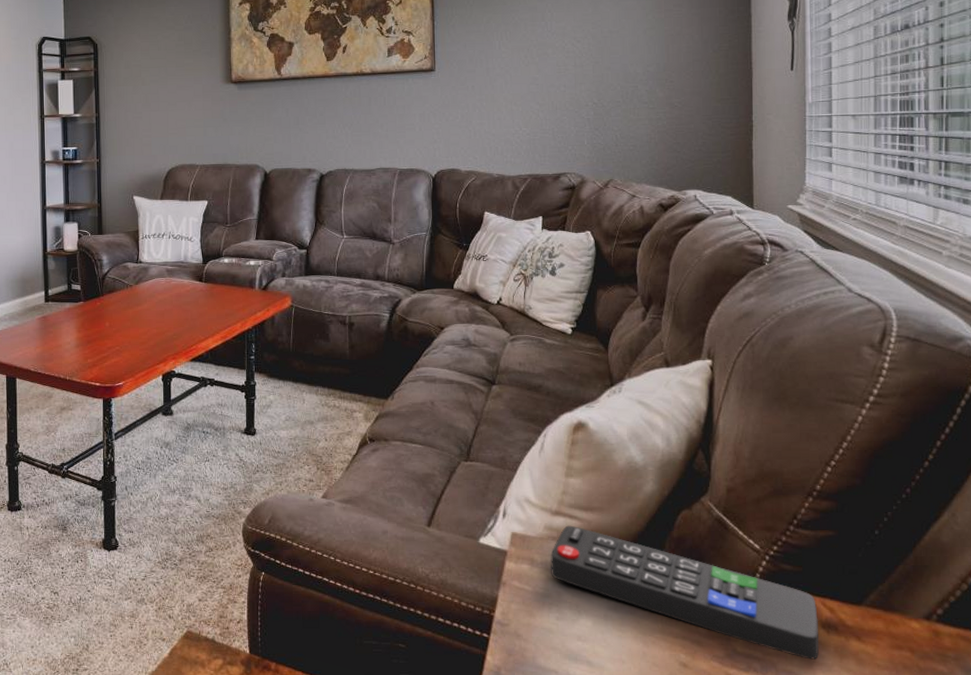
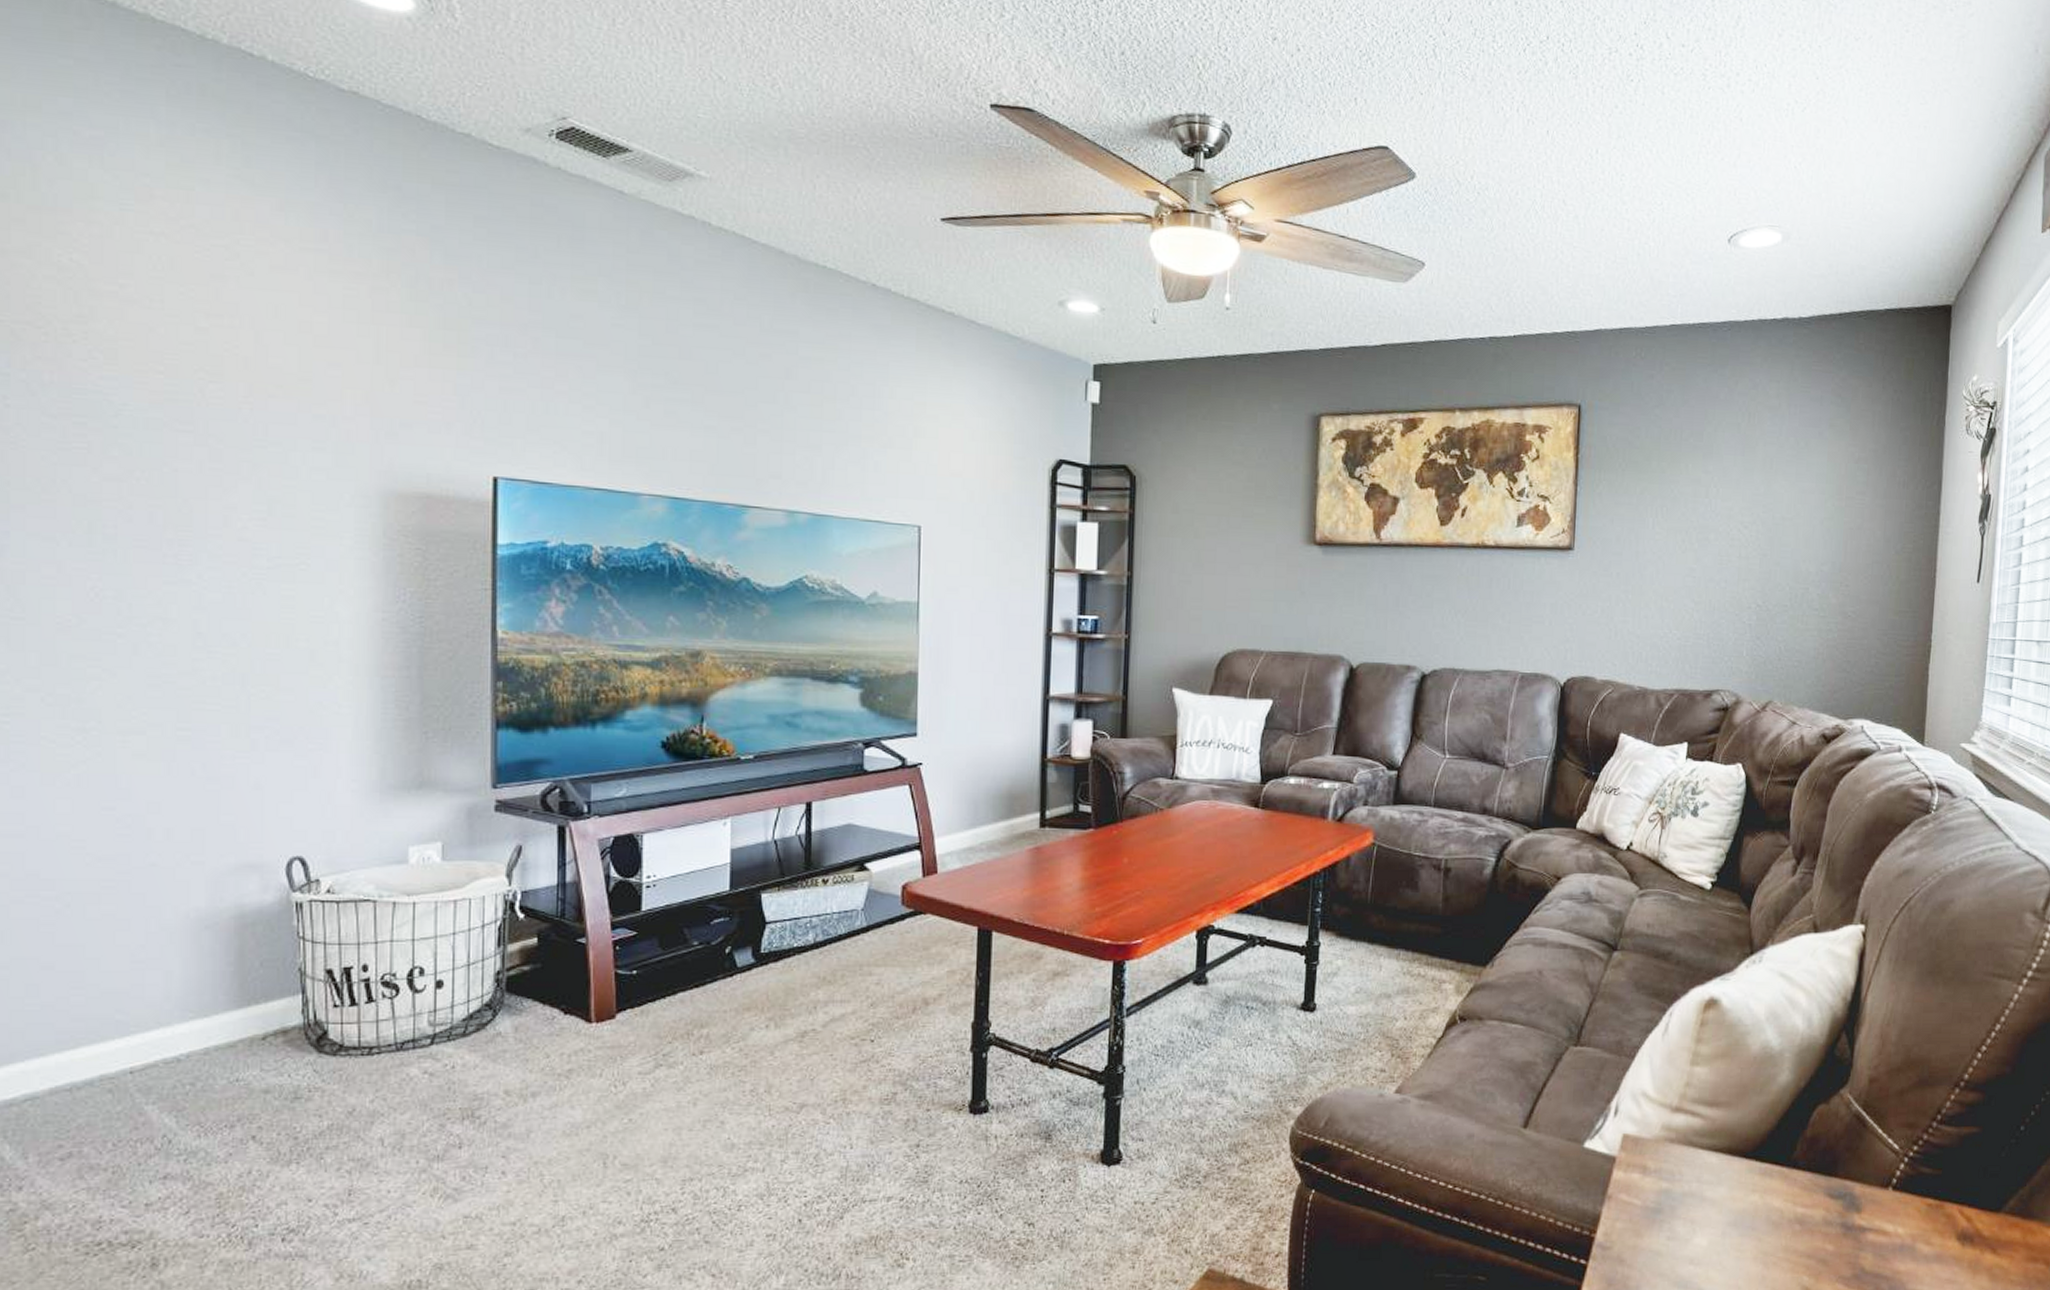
remote control: present [551,525,819,660] -> none [1665,1124,1955,1277]

